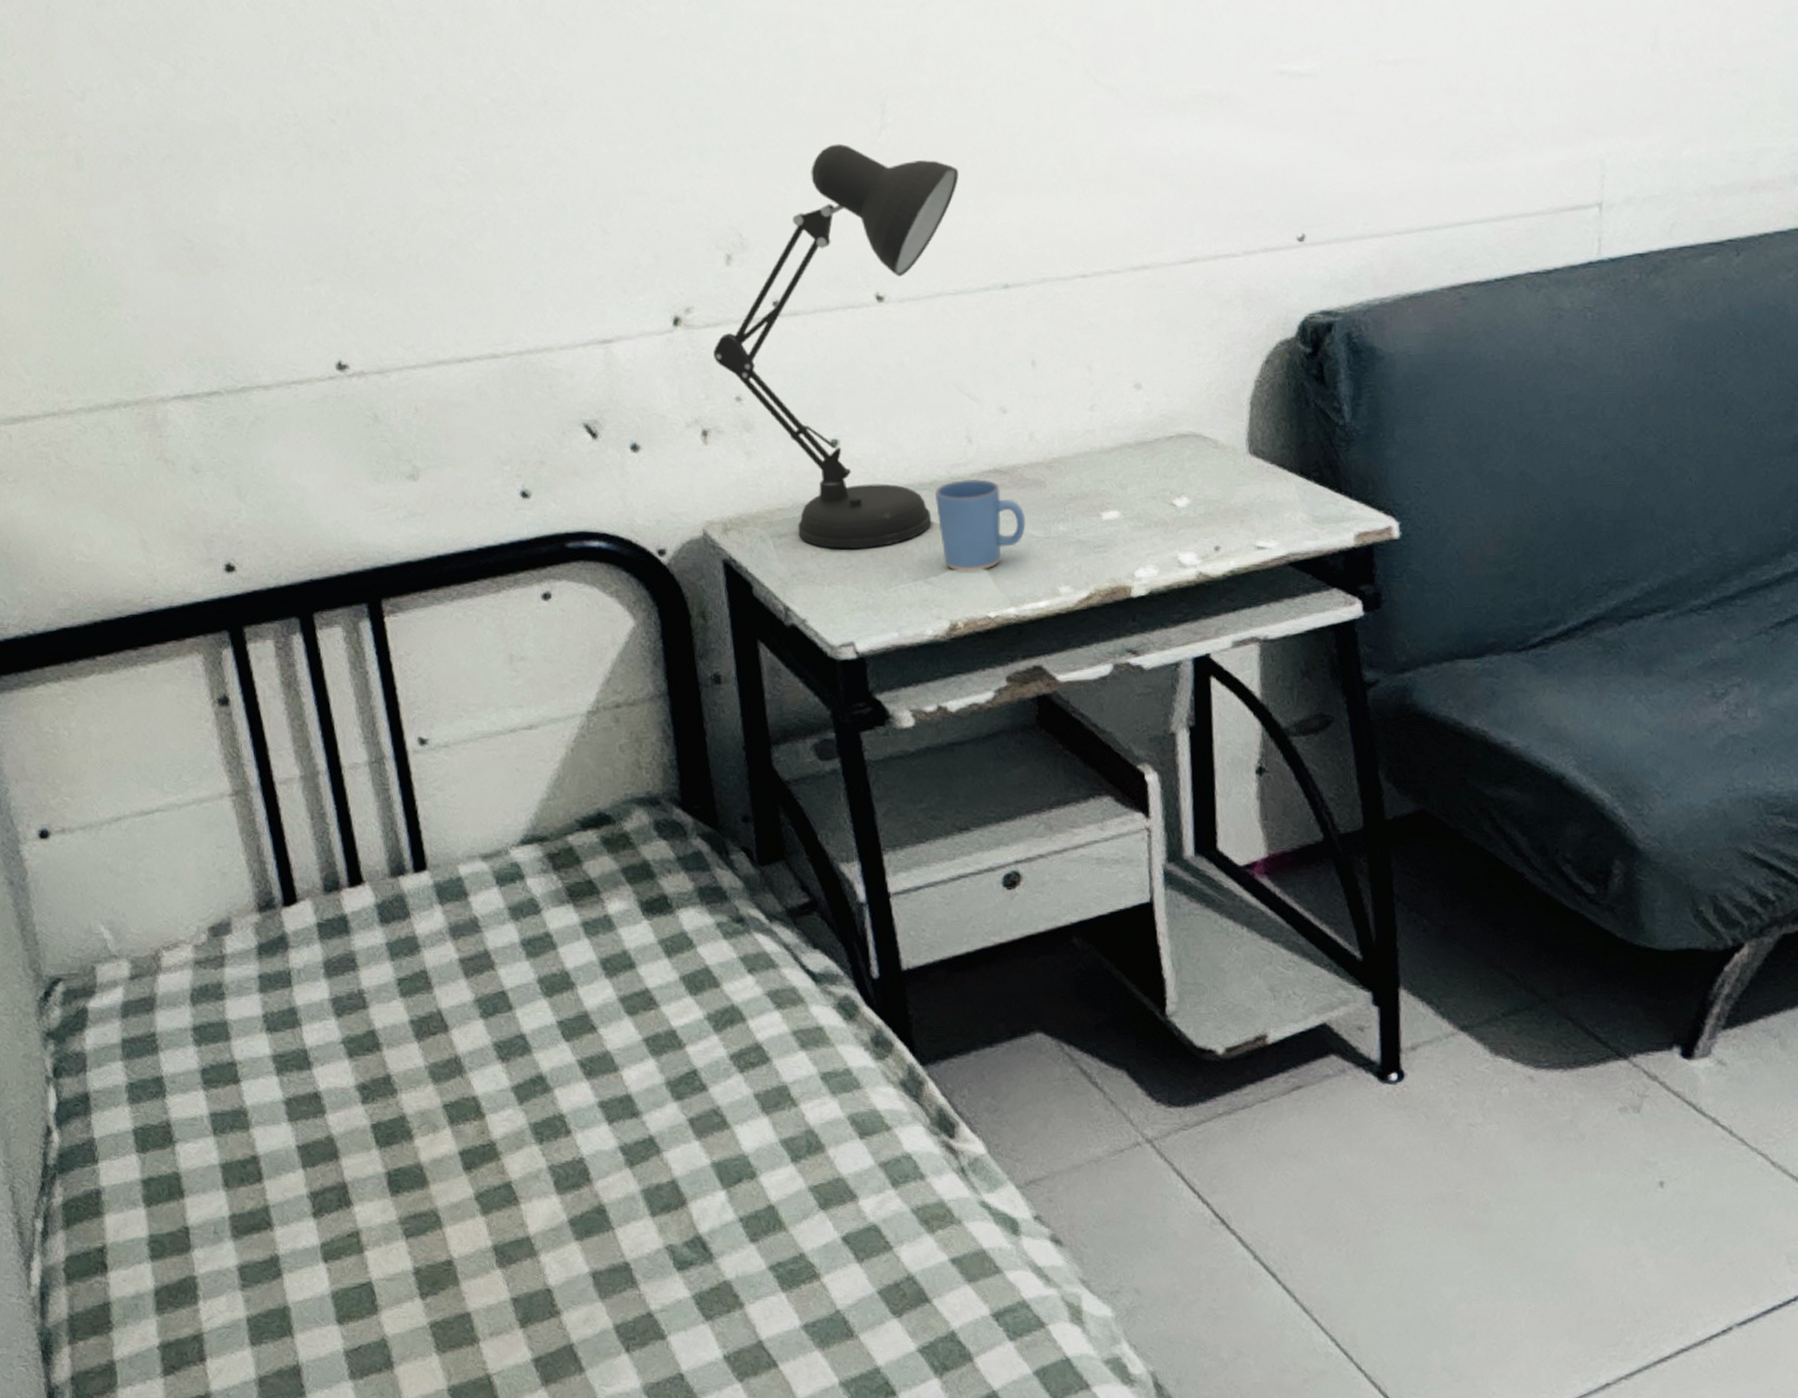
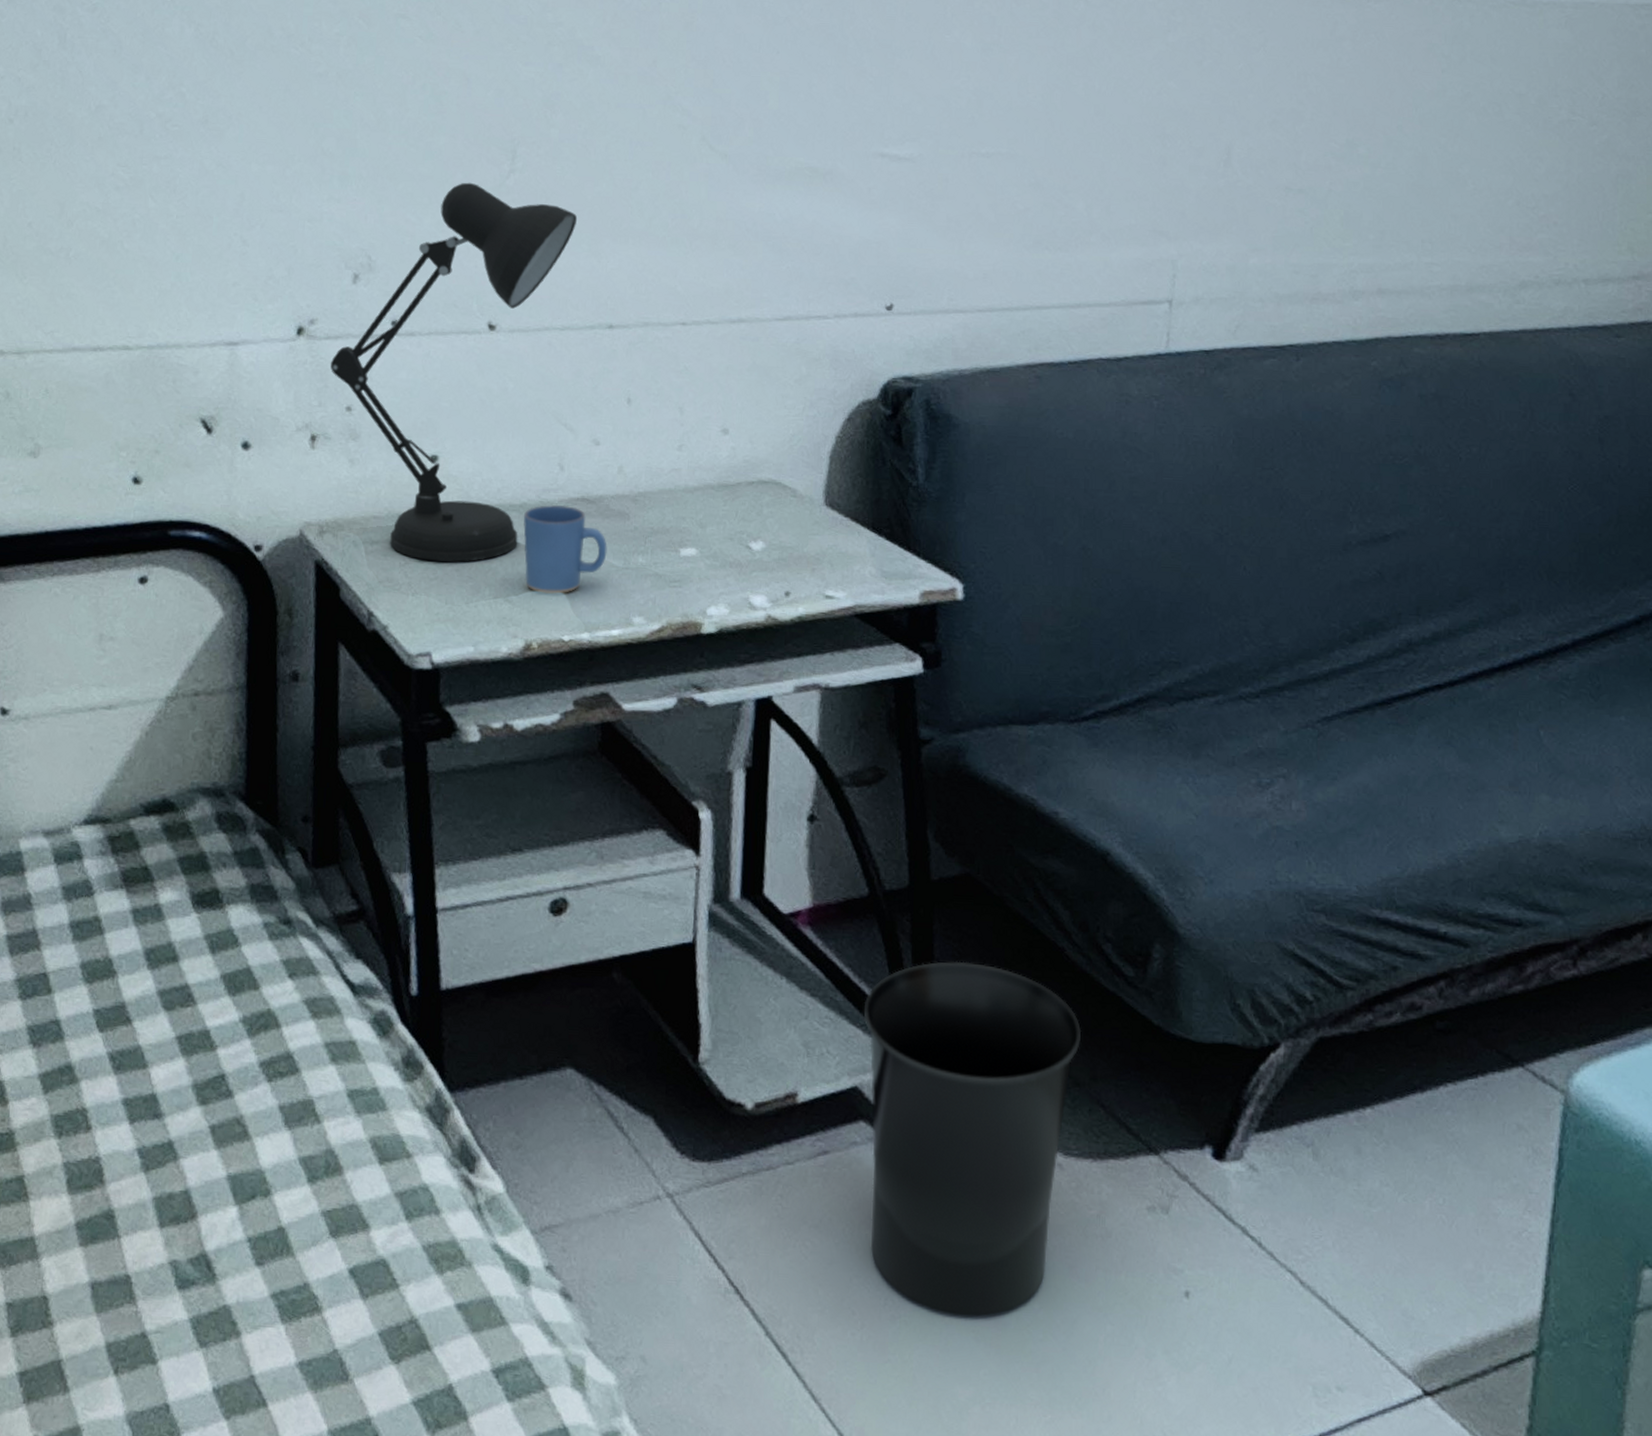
waste bin: none [1327,895,1546,1224] -> present [863,961,1082,1316]

